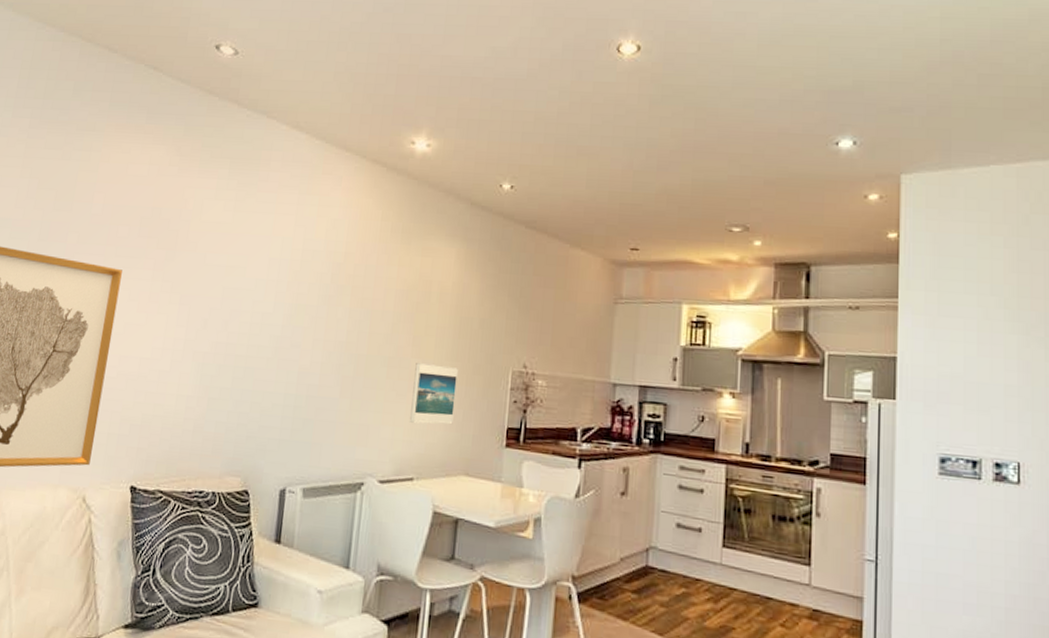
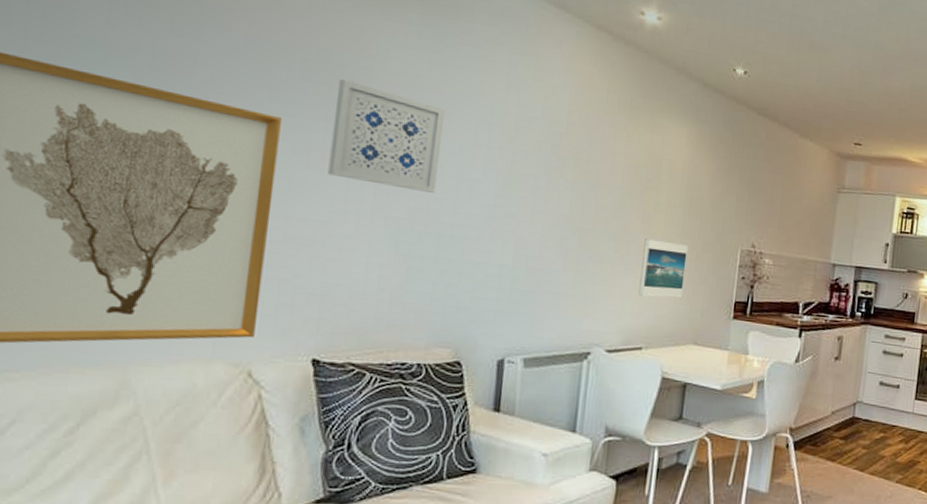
wall art: none [152,232,245,327] -> present [328,78,446,193]

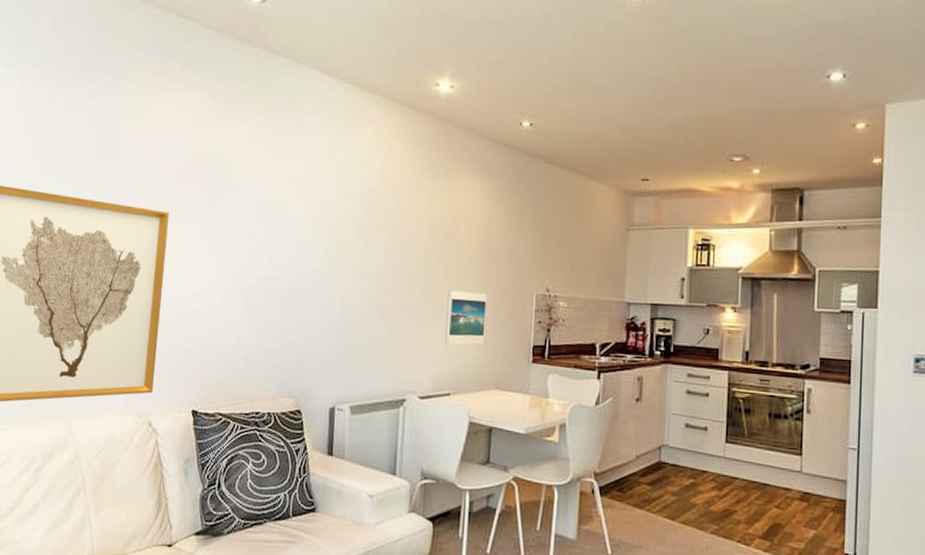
wall art: present [328,78,446,193] -> none [201,175,284,263]

